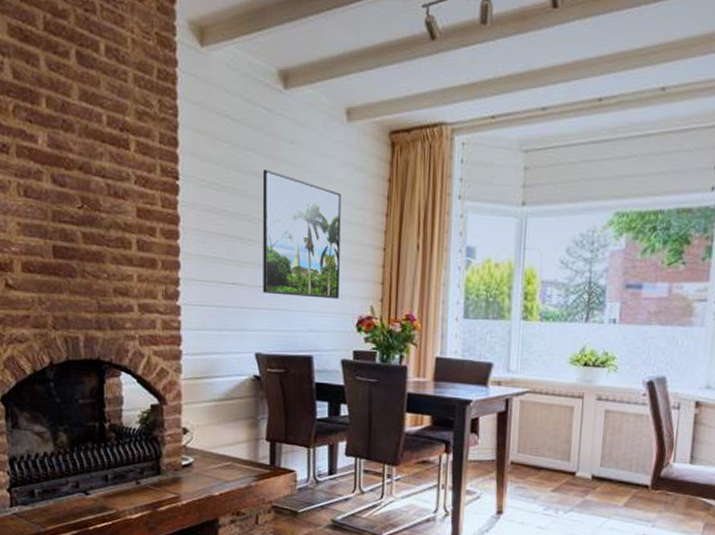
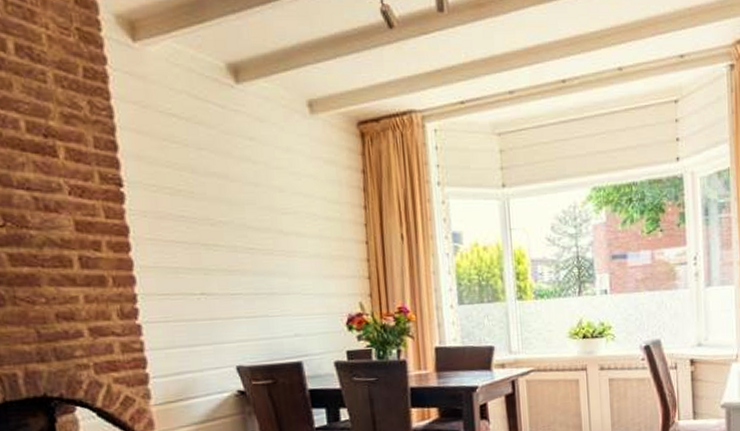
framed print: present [263,169,341,299] -> none [222,168,324,301]

